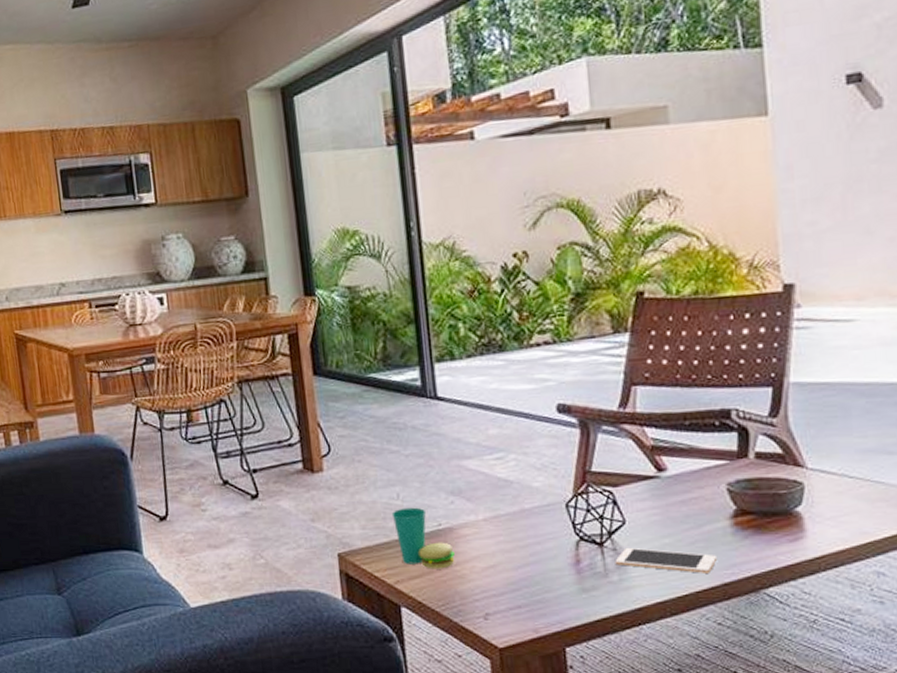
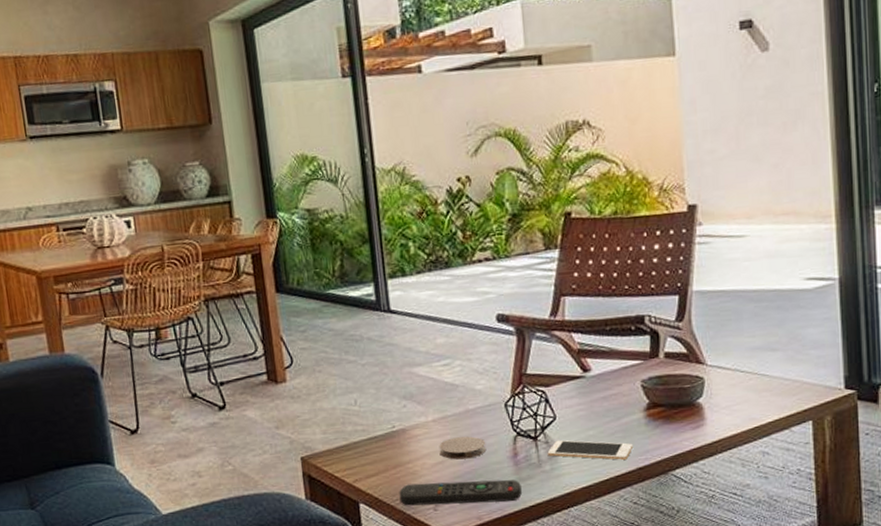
cup: present [391,507,455,569] -> none [350,412,408,468]
remote control: none [445,588,585,614] -> present [399,479,522,506]
coaster: none [490,539,545,564] -> present [439,436,487,460]

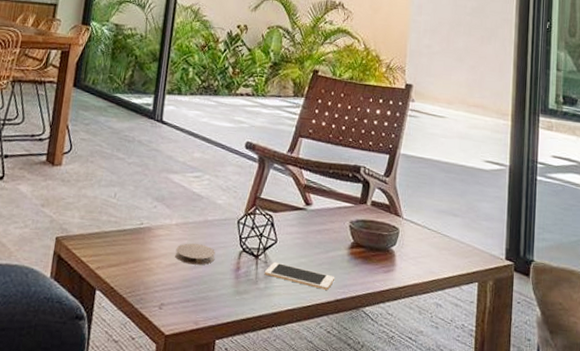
remote control: present [399,479,522,506] -> none [132,279,237,312]

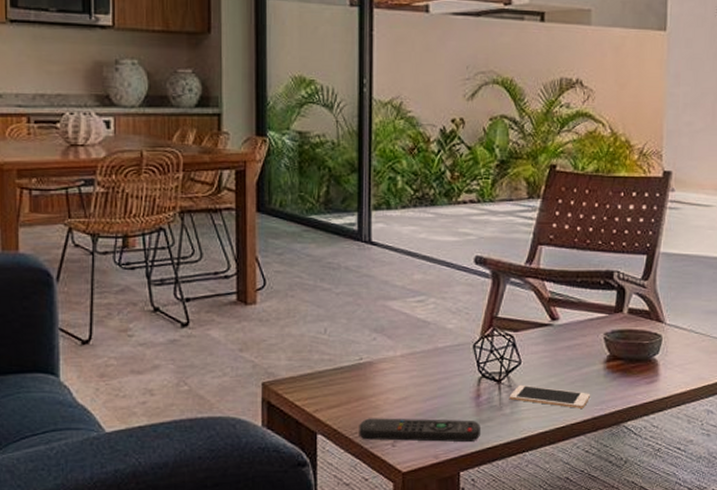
remote control: none [132,279,237,312] -> present [359,418,480,442]
coaster: present [175,243,216,265] -> none [404,374,451,397]

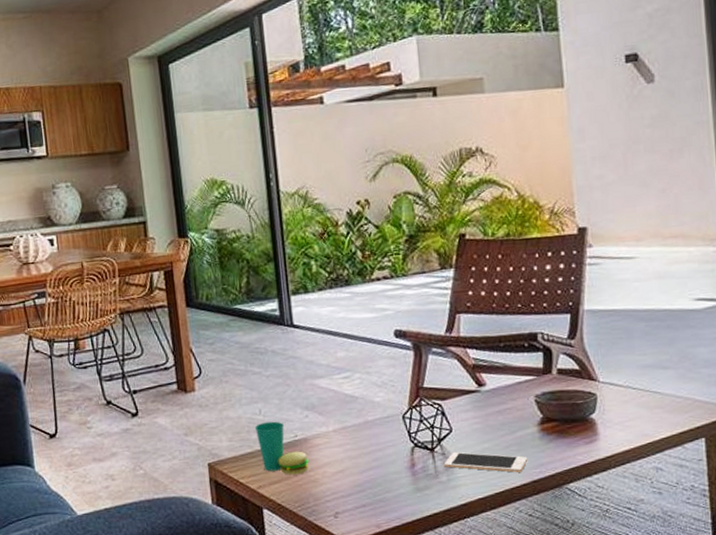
cup: none [317,342,372,400] -> present [254,421,309,475]
remote control: present [359,418,480,442] -> none [301,489,419,513]

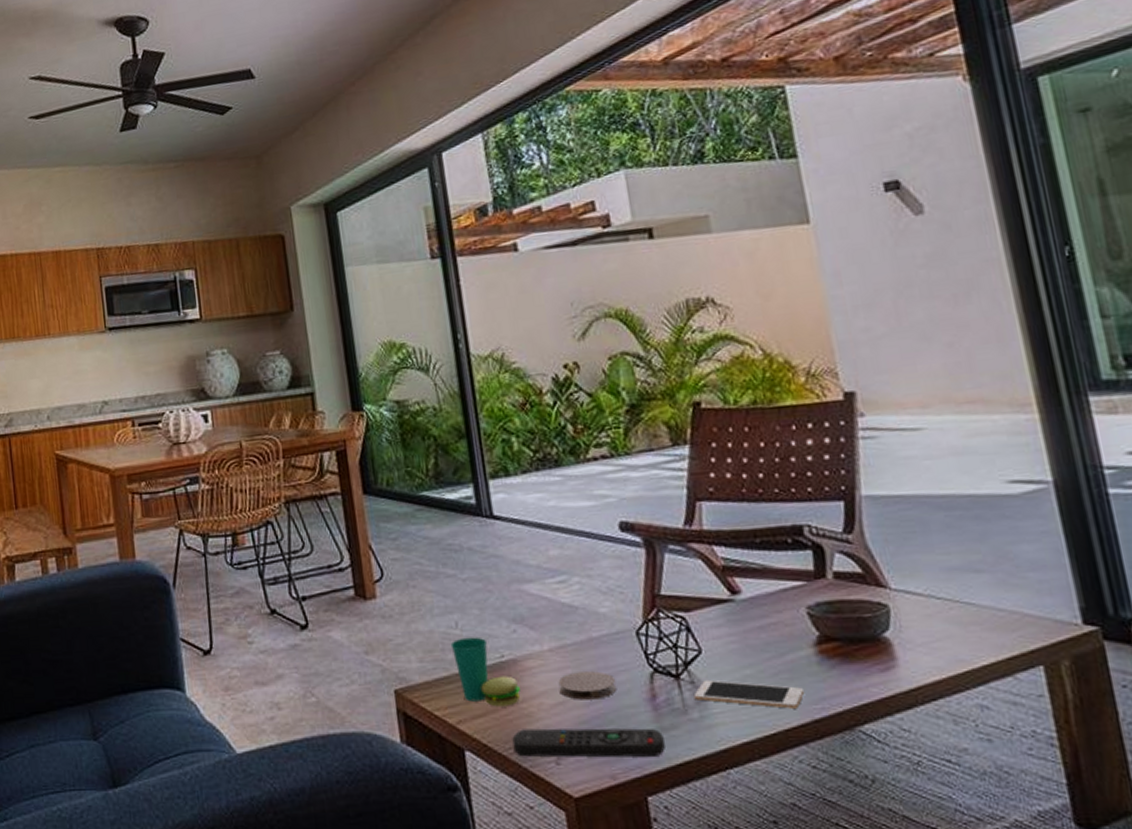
remote control: none [301,489,419,513] -> present [512,728,665,758]
coaster: none [339,446,385,469] -> present [558,671,617,700]

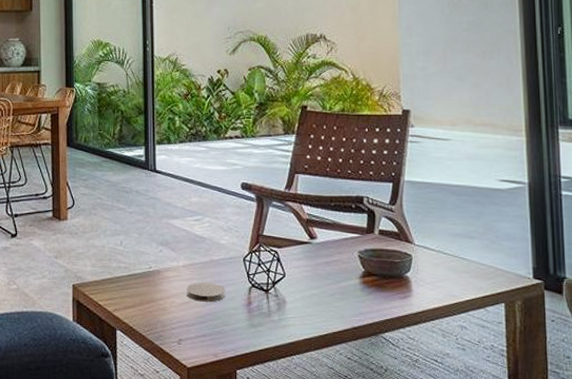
cup: present [450,637,521,707] -> none [115,252,160,302]
remote control: present [512,728,665,758] -> none [150,318,253,343]
cell phone: present [693,679,805,709] -> none [276,295,350,319]

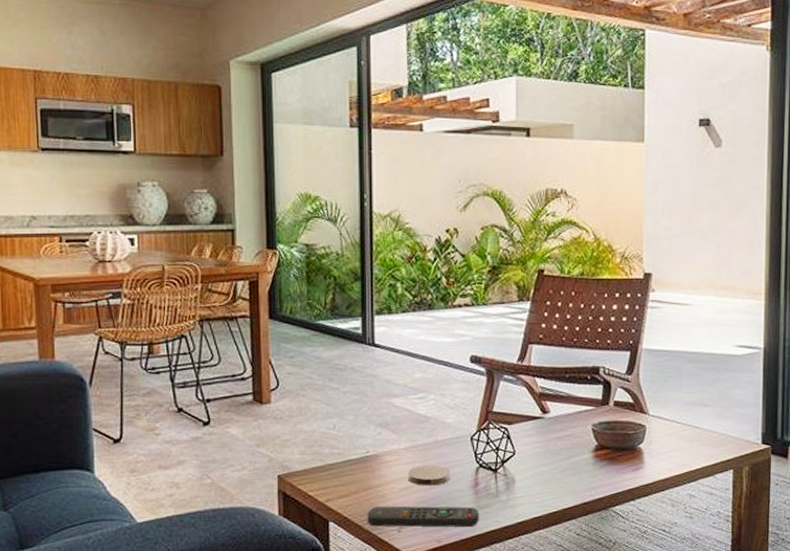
remote control: none [150,318,253,343] -> present [367,506,479,527]

